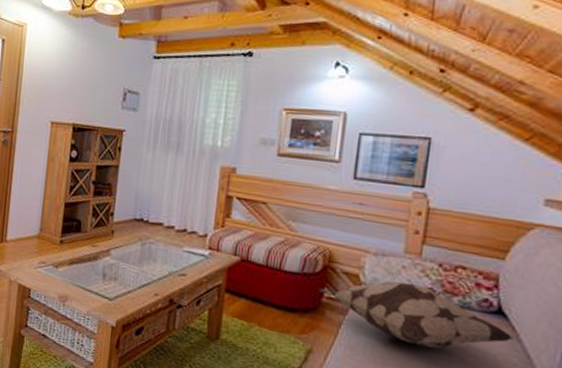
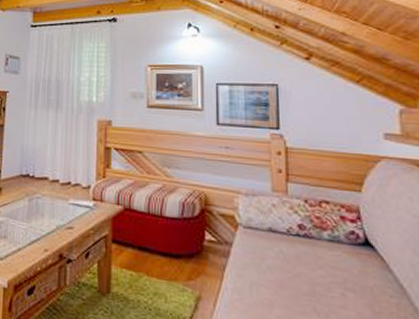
decorative pillow: present [318,281,514,349] -> none [199,220,385,286]

